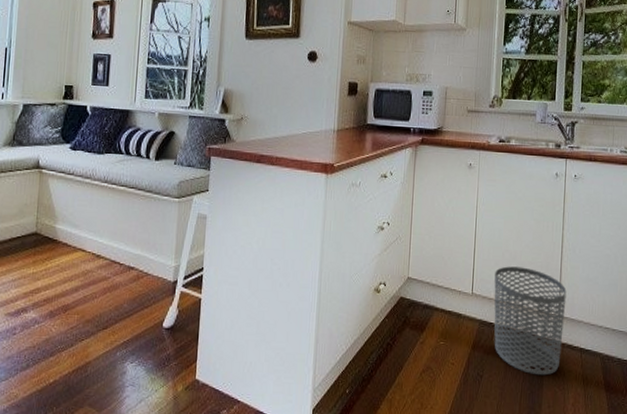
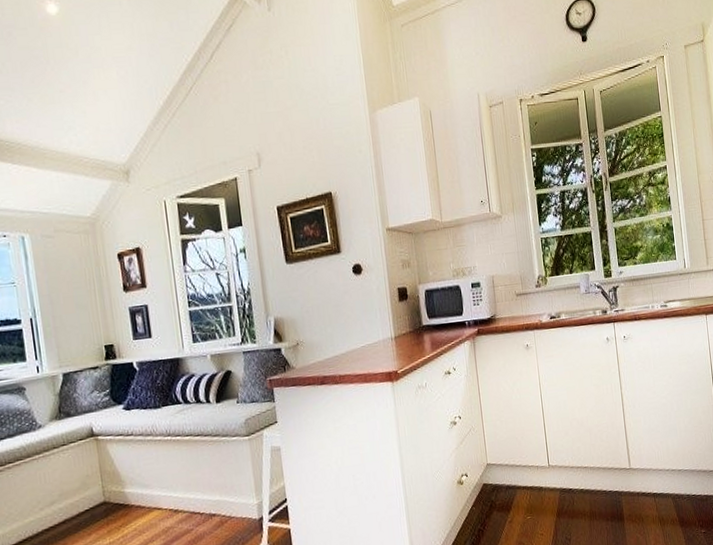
waste bin: present [494,266,567,376] -> none [566,431,638,527]

